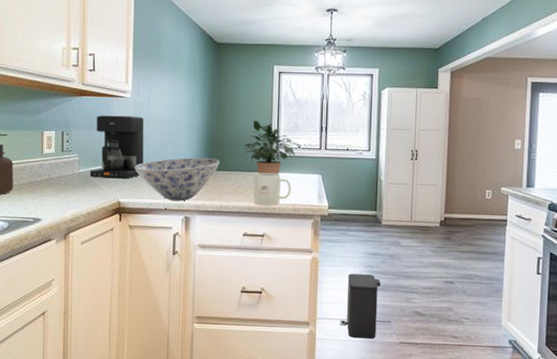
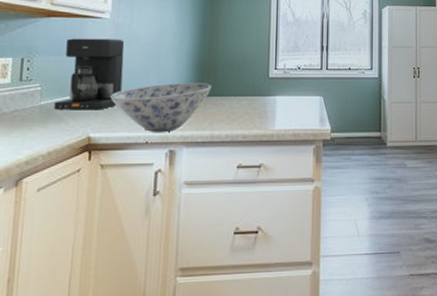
potted plant: present [243,120,302,174] -> none [237,40,302,98]
mug: present [253,173,292,206] -> none [249,97,291,133]
pedal bin: present [340,273,381,339] -> none [346,201,388,275]

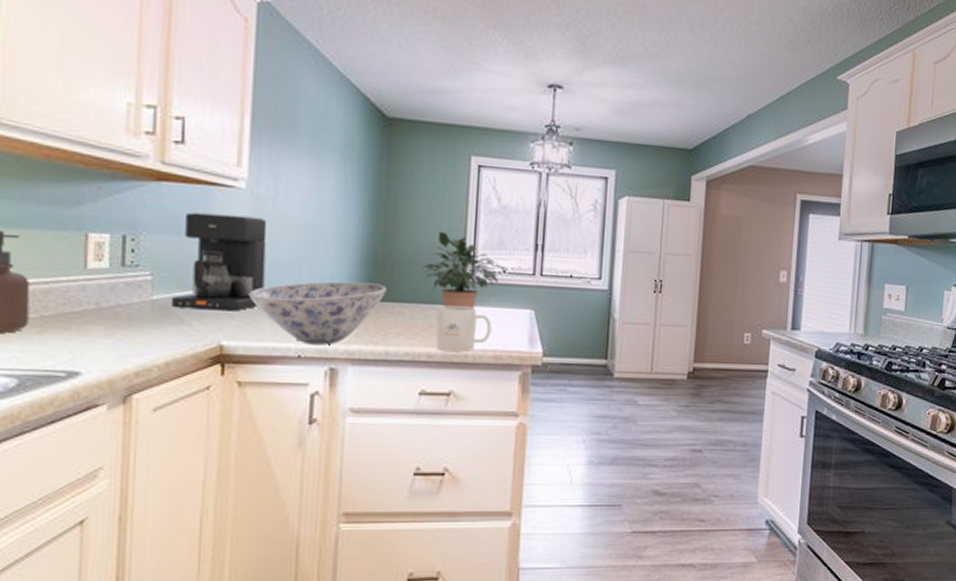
potted plant: none [237,40,302,98] -> present [422,230,508,309]
mug: none [249,97,291,133] -> present [436,305,492,353]

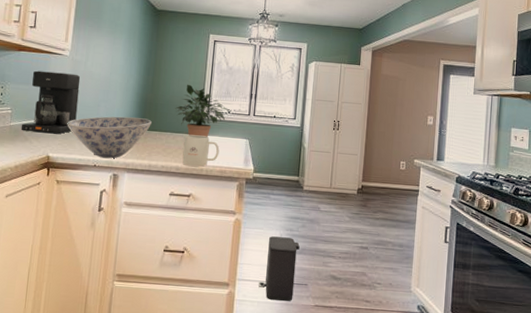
pedal bin: none [554,444,610,529] -> present [258,236,300,301]

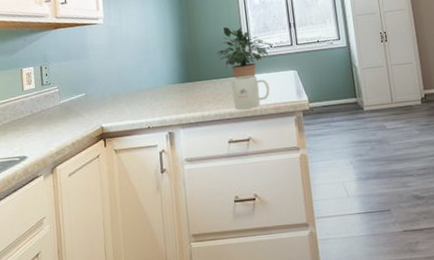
coffee maker: present [20,70,81,134] -> none [70,40,122,107]
bowl: present [67,116,153,159] -> none [114,70,197,119]
pedal bin: present [258,236,300,301] -> none [339,163,378,233]

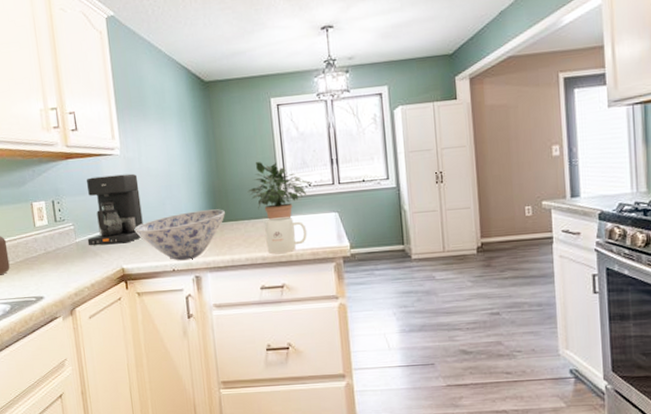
coffee maker: none [70,40,122,107] -> present [86,173,143,246]
bowl: none [114,70,197,119] -> present [134,209,226,261]

